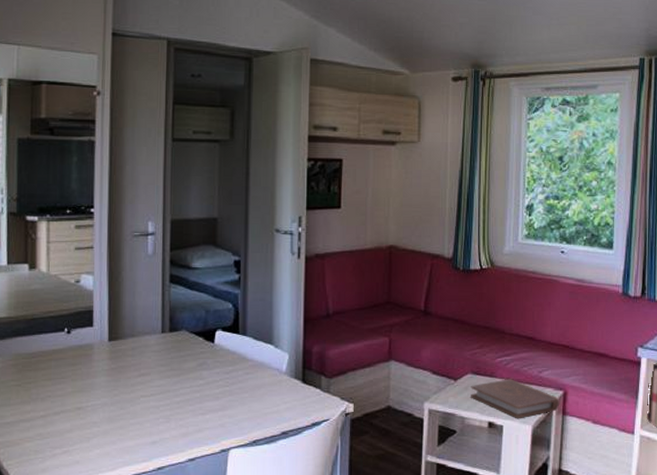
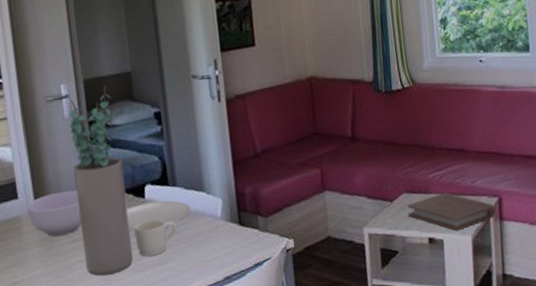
bowl: none [100,325,151,368] -> present [26,190,82,237]
vase: none [148,227,198,413] -> present [69,85,134,276]
plate: none [195,348,257,373] -> present [127,200,191,231]
mug: none [199,365,242,401] -> present [134,219,178,257]

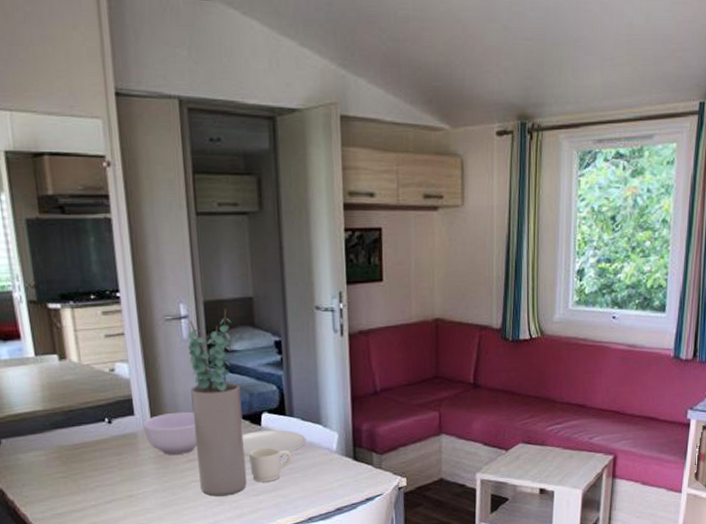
book: present [407,192,496,231] -> none [522,446,609,484]

